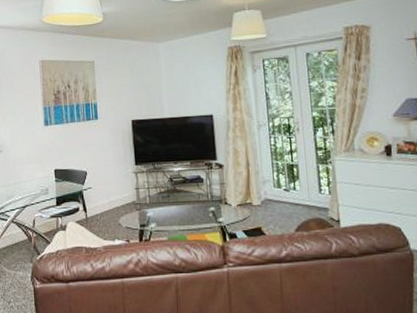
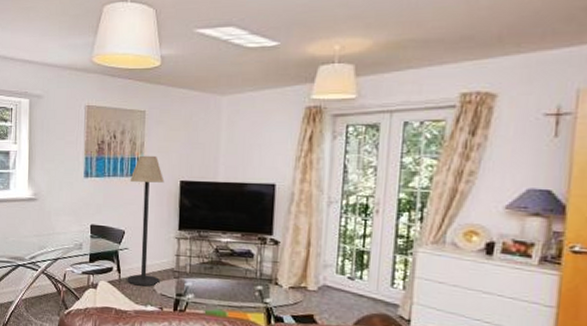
floor lamp: none [86,100,124,222] -> present [127,155,165,287]

